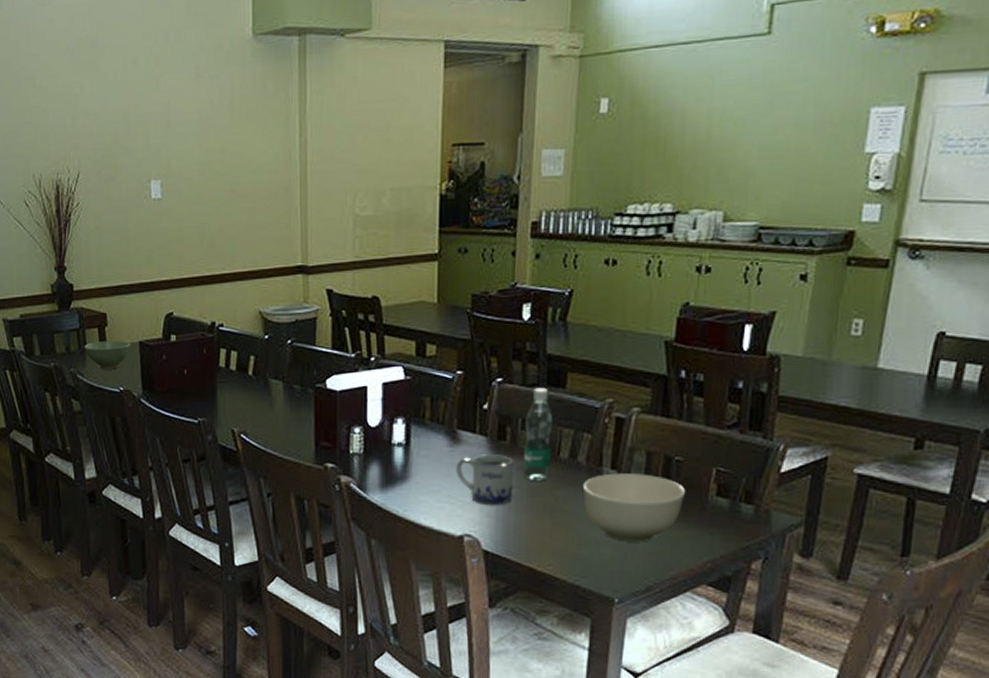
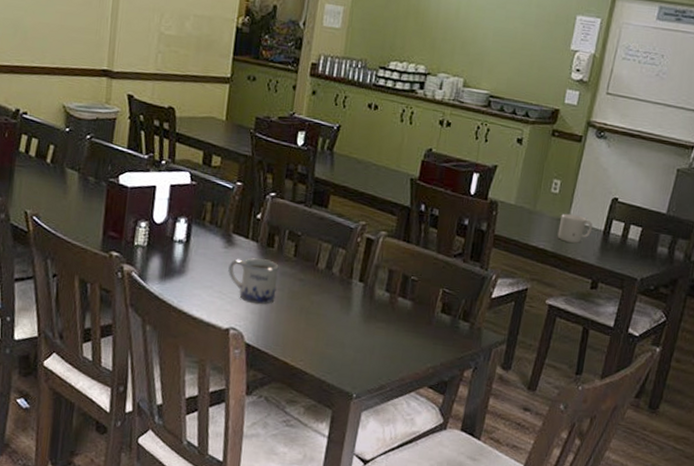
bottle: present [522,387,554,482] -> none [285,205,316,287]
bowl: present [582,473,686,542] -> none [334,285,418,347]
mug: none [863,359,913,394] -> present [557,213,593,243]

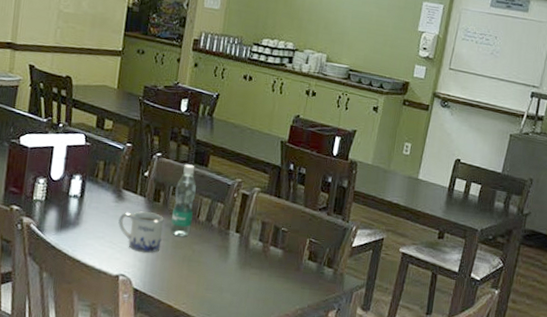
bottle: none [285,205,316,287] -> present [170,164,197,237]
mug: present [557,213,593,243] -> none [409,172,440,199]

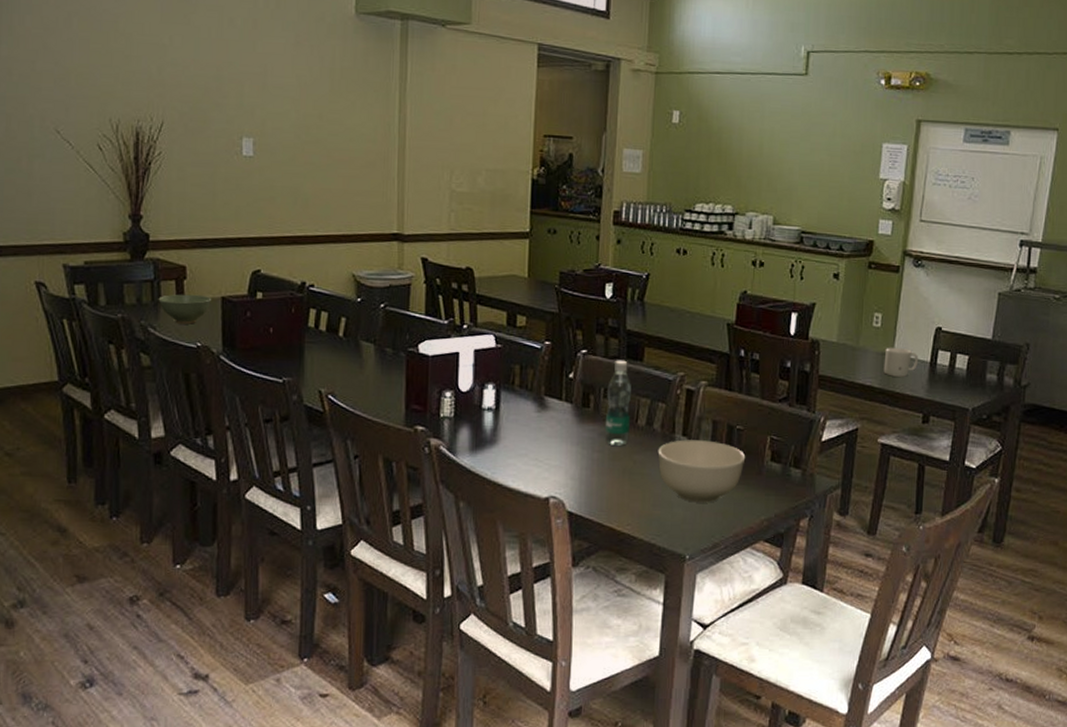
mug: present [118,211,164,253] -> none [543,420,597,468]
bowl: none [213,235,288,291] -> present [657,440,746,503]
mug: none [409,172,440,199] -> present [883,347,919,377]

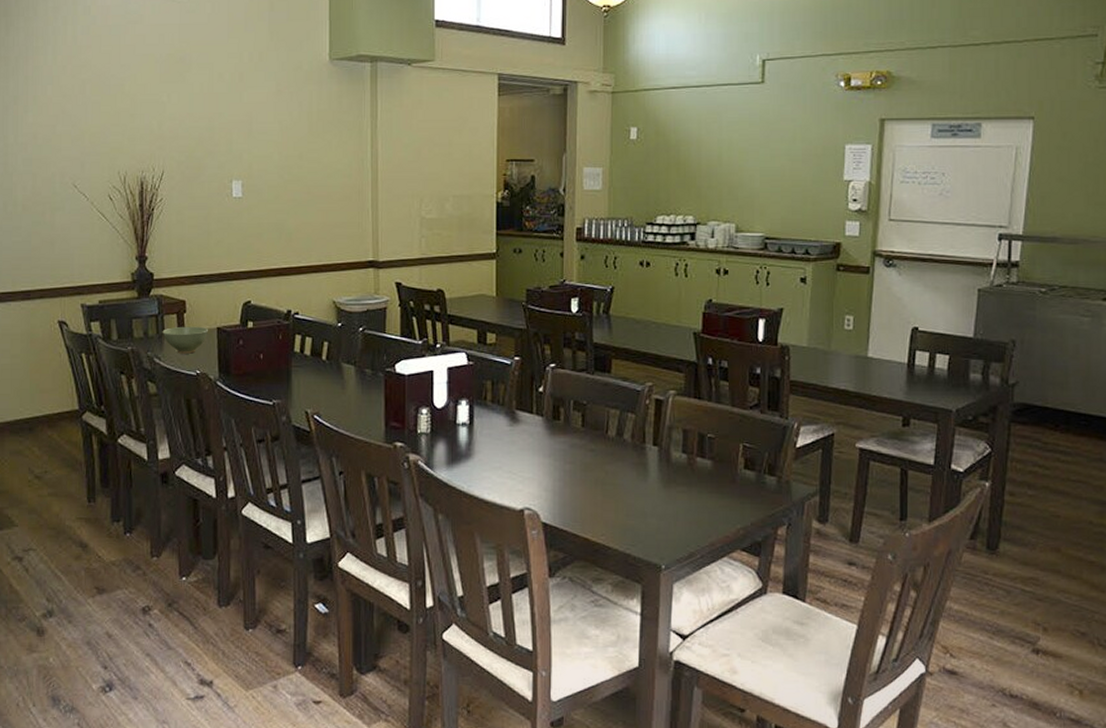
bottle: present [604,360,633,447] -> none [575,372,601,458]
bowl: present [657,440,746,503] -> none [629,449,718,512]
mug: present [883,347,919,377] -> none [858,349,896,379]

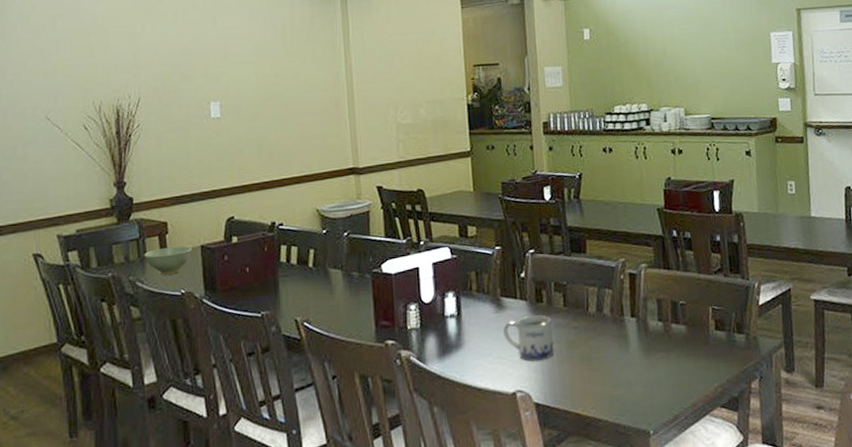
mug: none [516,433,568,480] -> present [503,315,554,362]

